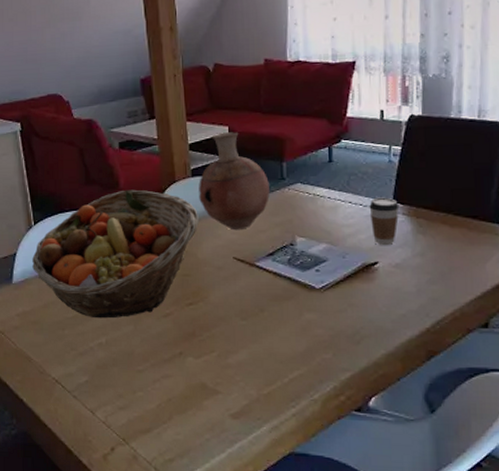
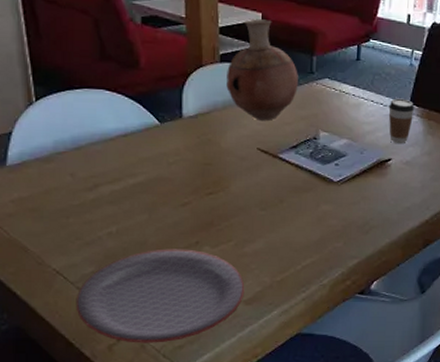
fruit basket: present [32,189,199,319] -> none [32,70,225,207]
plate: none [73,359,231,455] -> present [76,249,245,343]

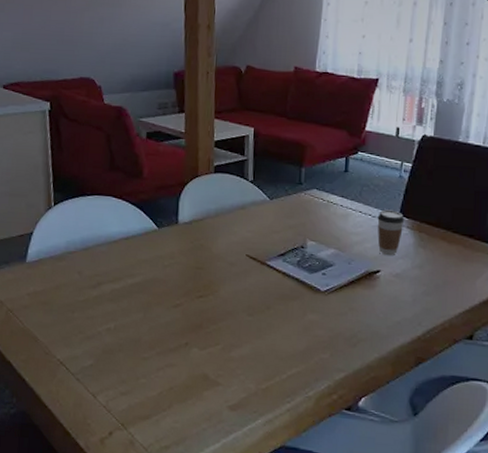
plate: present [76,249,245,343] -> none [74,347,231,441]
vase: present [226,19,298,122] -> none [219,133,287,230]

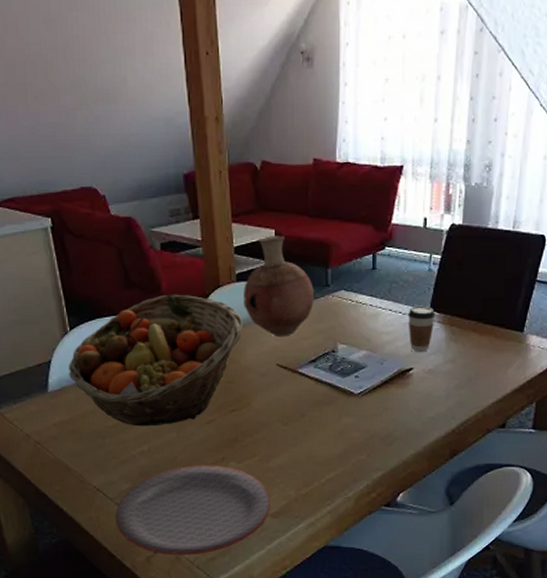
fruit basket: none [48,179,217,305] -> present [69,294,243,427]
plate: none [74,347,231,441] -> present [115,465,271,556]
vase: none [219,133,287,230] -> present [243,236,314,338]

